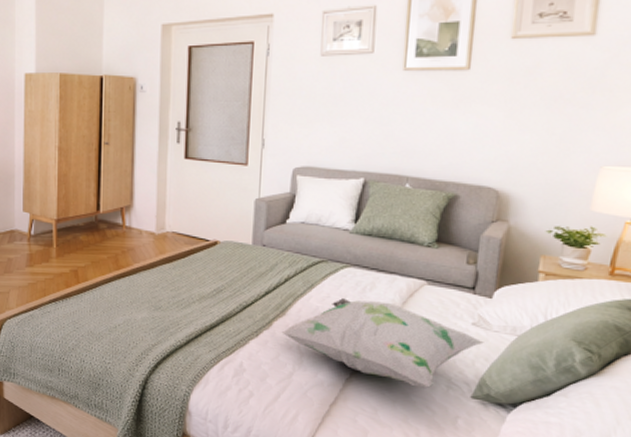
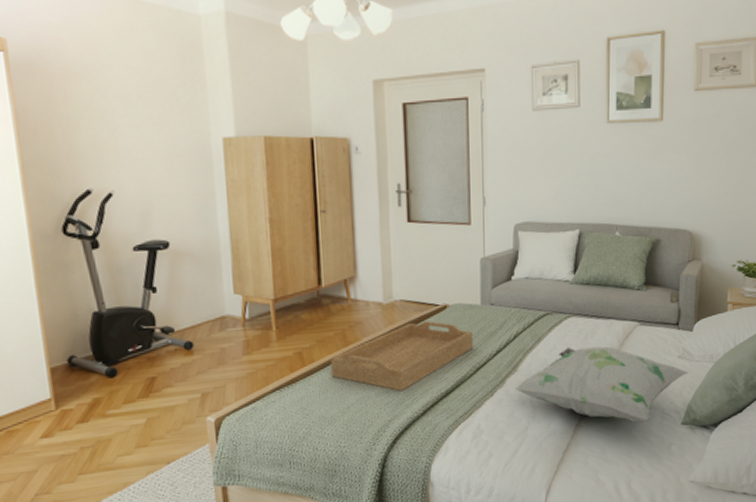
serving tray: none [102,254,241,319] -> present [330,321,473,392]

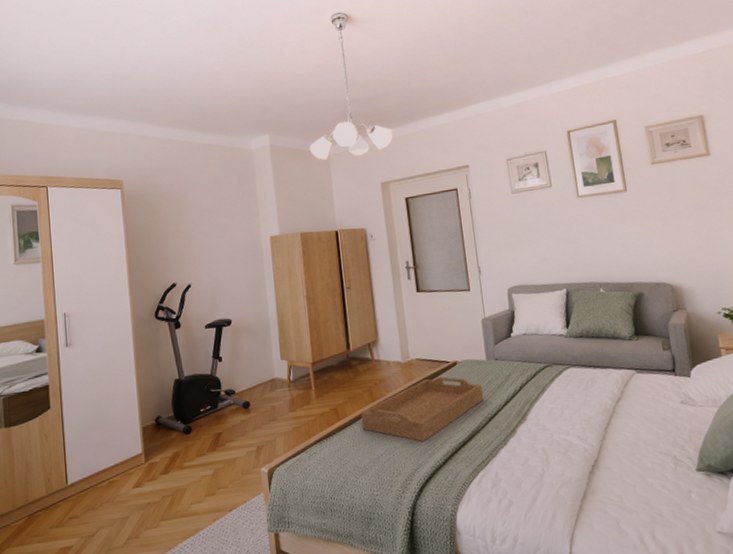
decorative pillow: present [514,346,689,423] -> none [526,394,694,469]

